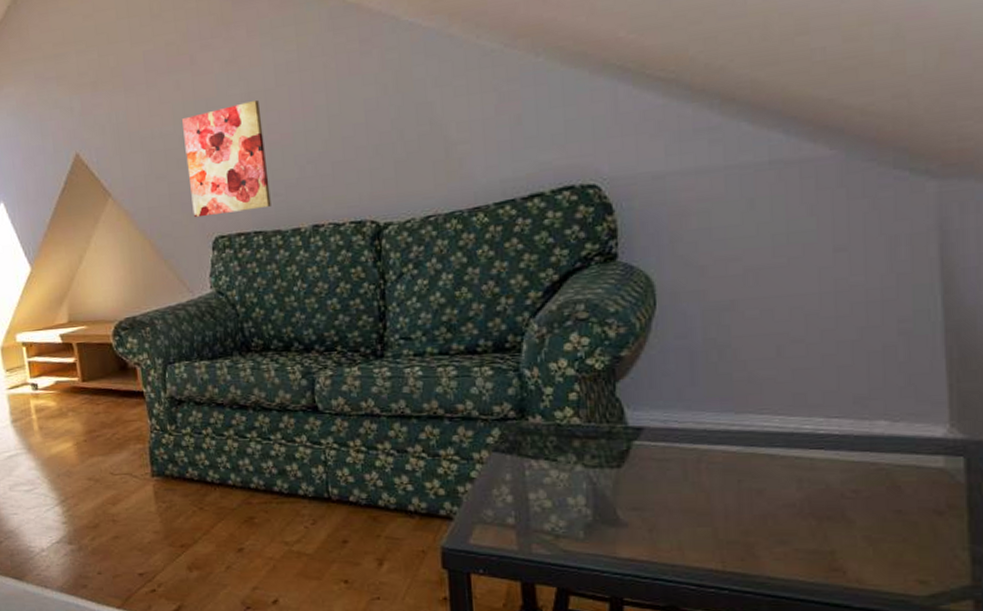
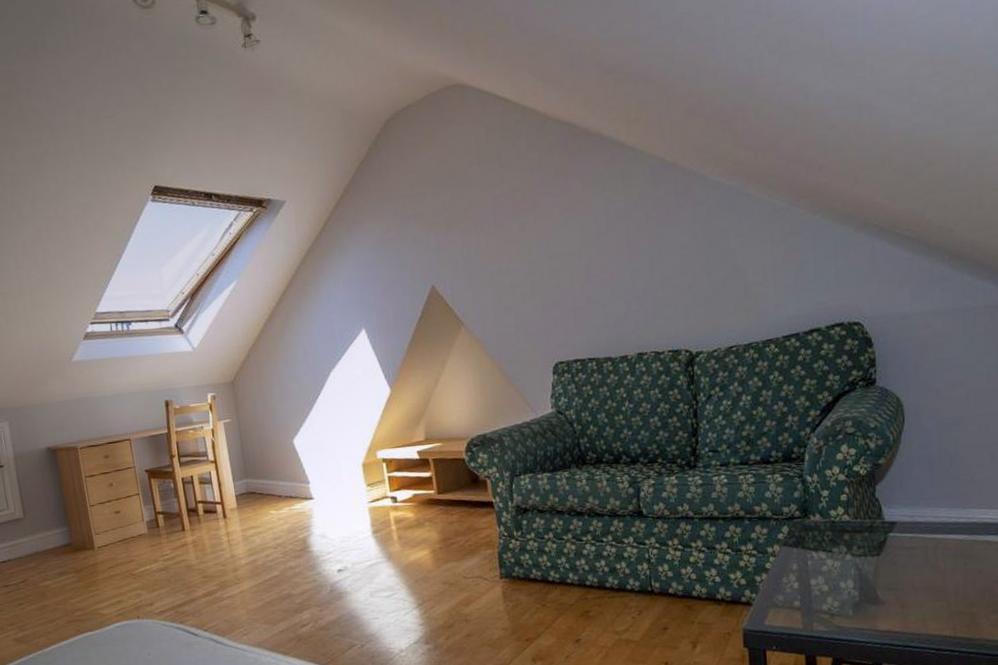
wall art: present [182,100,271,218] -> none [527,243,603,346]

